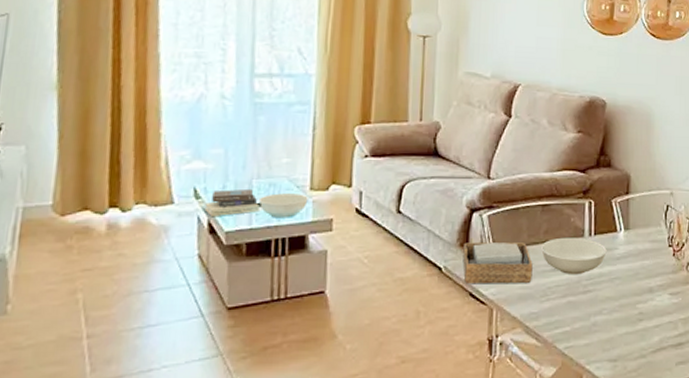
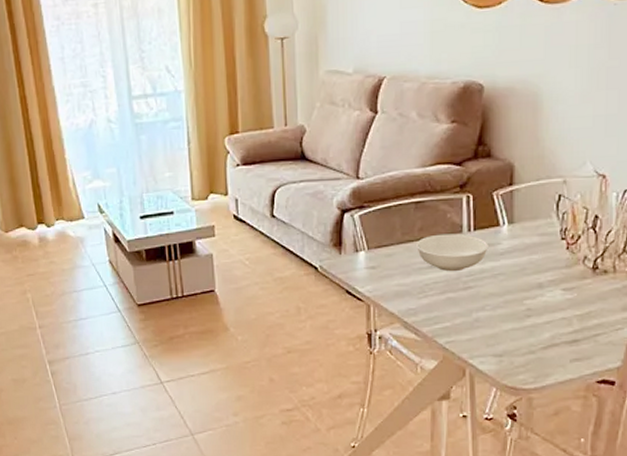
books: present [205,188,259,218] -> none [108,202,152,229]
bowl: present [258,193,308,218] -> none [150,204,191,227]
napkin holder: present [463,242,533,285] -> none [337,241,408,283]

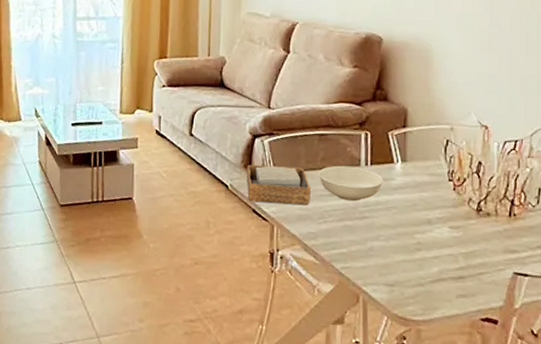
napkin holder: none [337,241,408,283] -> present [246,164,311,206]

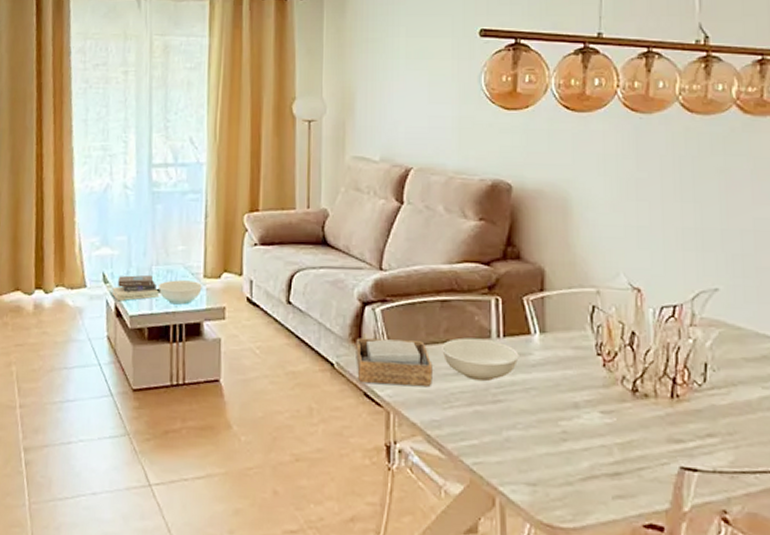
books: none [43,110,82,133] -> present [112,275,159,302]
bowl: none [81,115,118,136] -> present [158,280,202,305]

